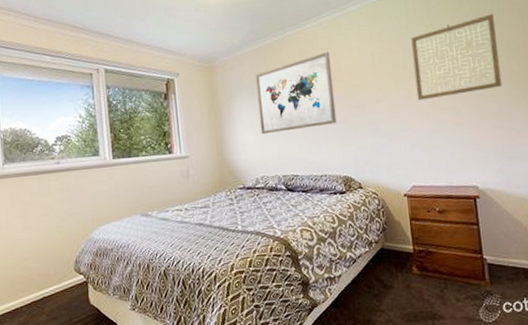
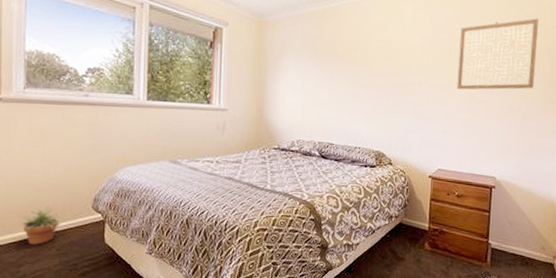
potted plant: none [13,273,50,313] -> present [22,206,62,245]
wall art: present [255,52,337,135] -> none [303,27,382,100]

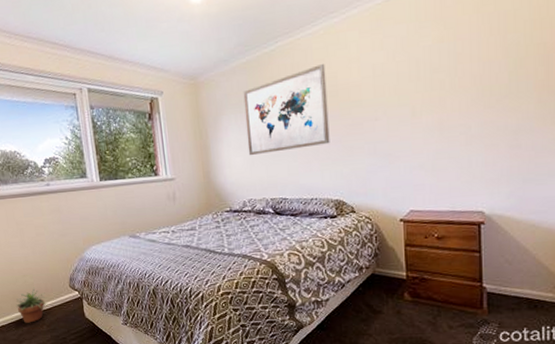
wall art: none [303,27,382,100] -> present [243,64,330,156]
wall art: present [456,18,539,90] -> none [419,12,524,118]

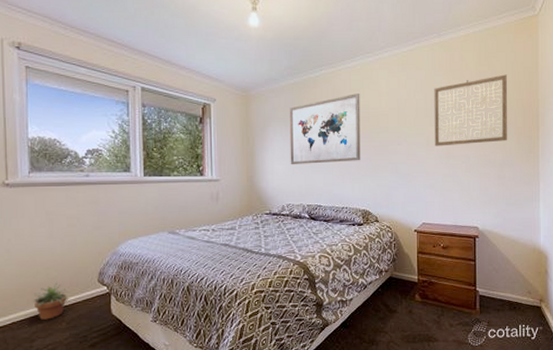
wall art: none [419,12,524,118] -> present [434,74,508,146]

